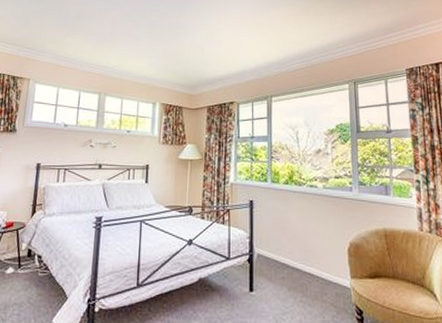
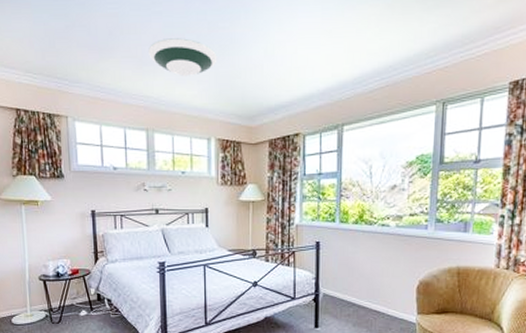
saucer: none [108,23,166,52] -> present [148,38,217,76]

